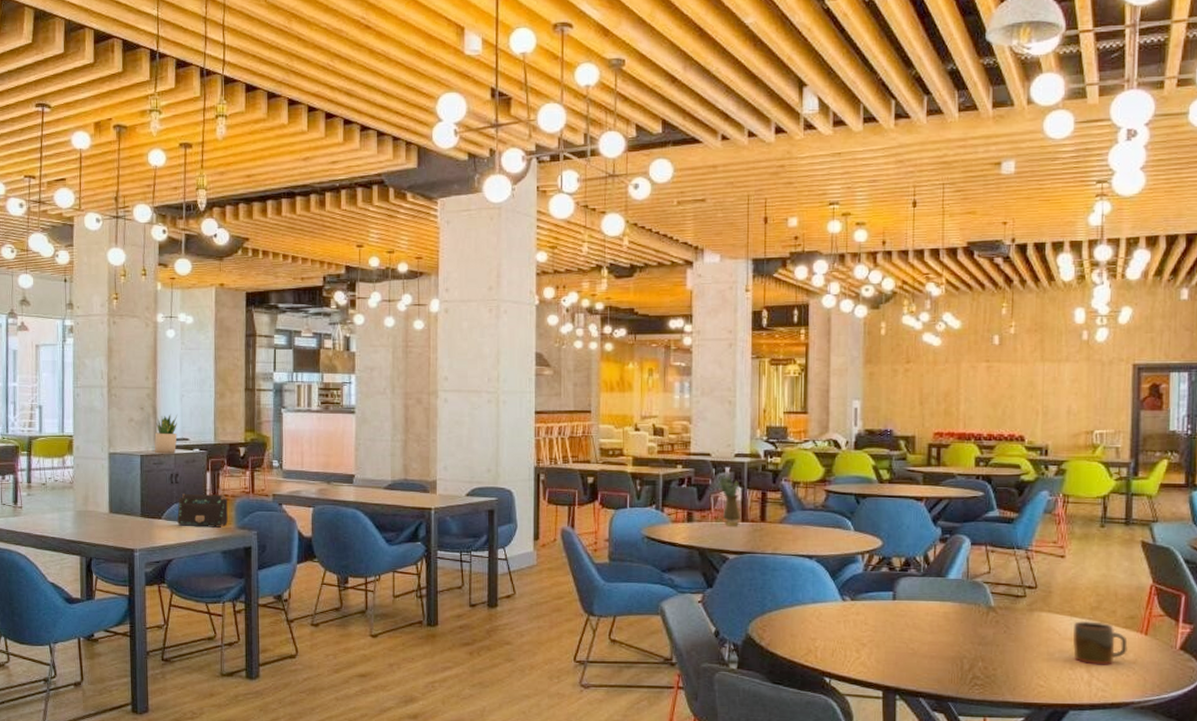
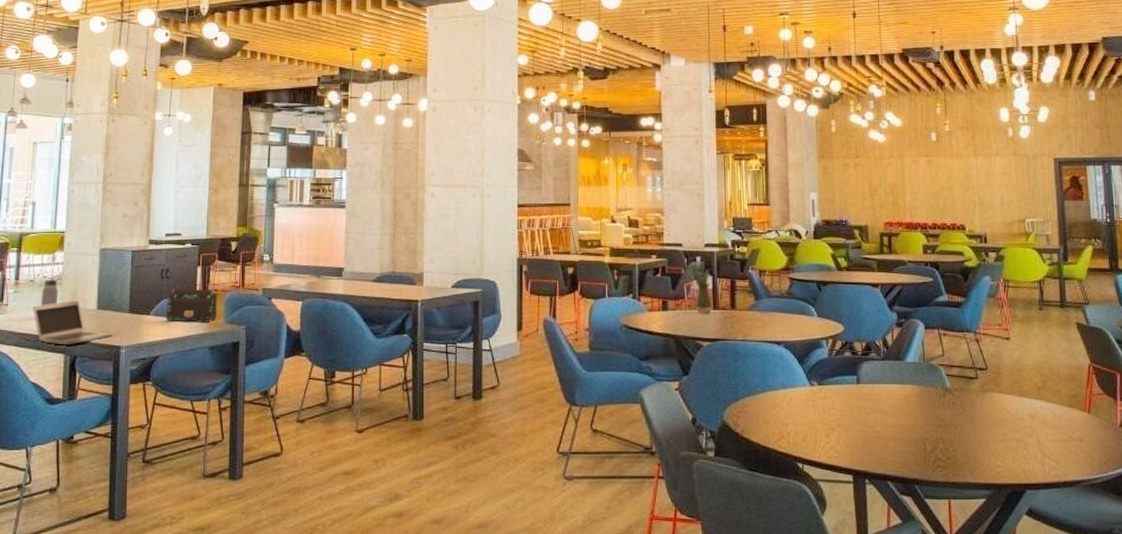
laptop: none [47,504,126,548] -> present [33,300,112,345]
water bottle: none [54,478,72,509] -> present [41,274,61,306]
planter: present [154,414,178,455] -> none [147,209,172,250]
mug: present [1072,620,1128,665] -> none [1023,400,1074,444]

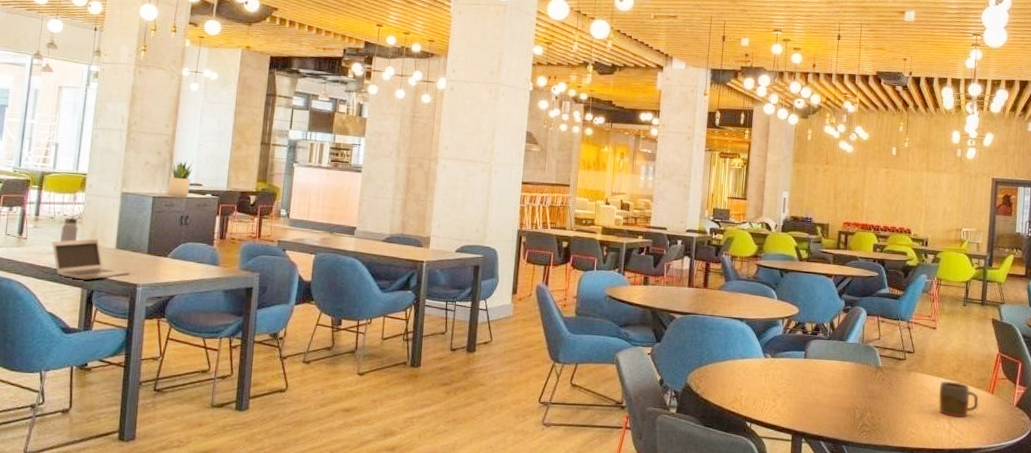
planter: none [147,209,172,250] -> present [167,160,194,199]
handbag: present [166,288,217,322] -> none [183,234,234,267]
vase: present [690,263,713,315] -> none [671,245,688,292]
mug: none [1023,400,1074,444] -> present [938,380,979,418]

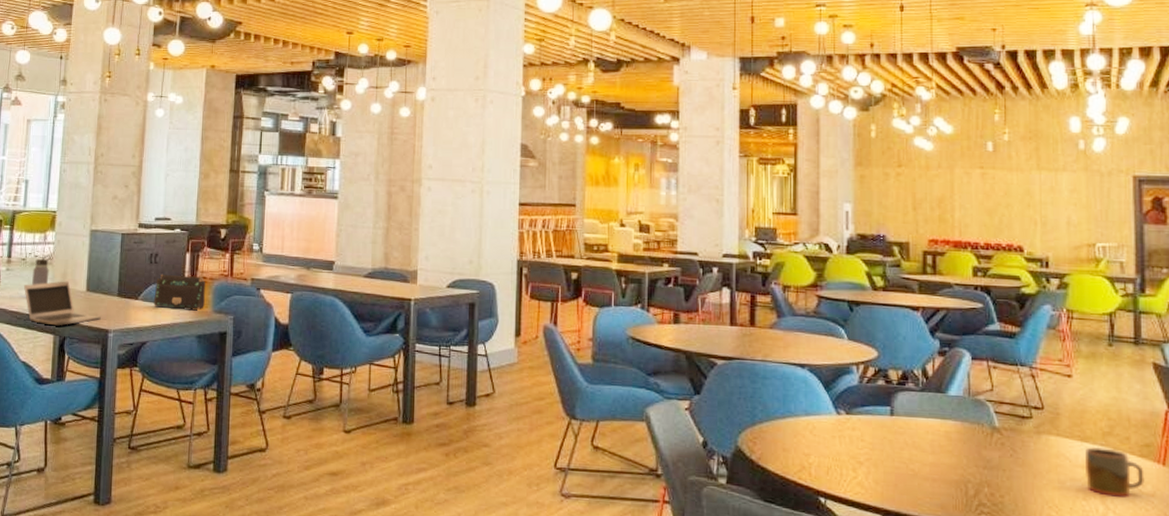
planter: present [167,160,194,199] -> none [136,192,162,235]
handbag: none [183,234,234,267] -> present [154,274,205,310]

